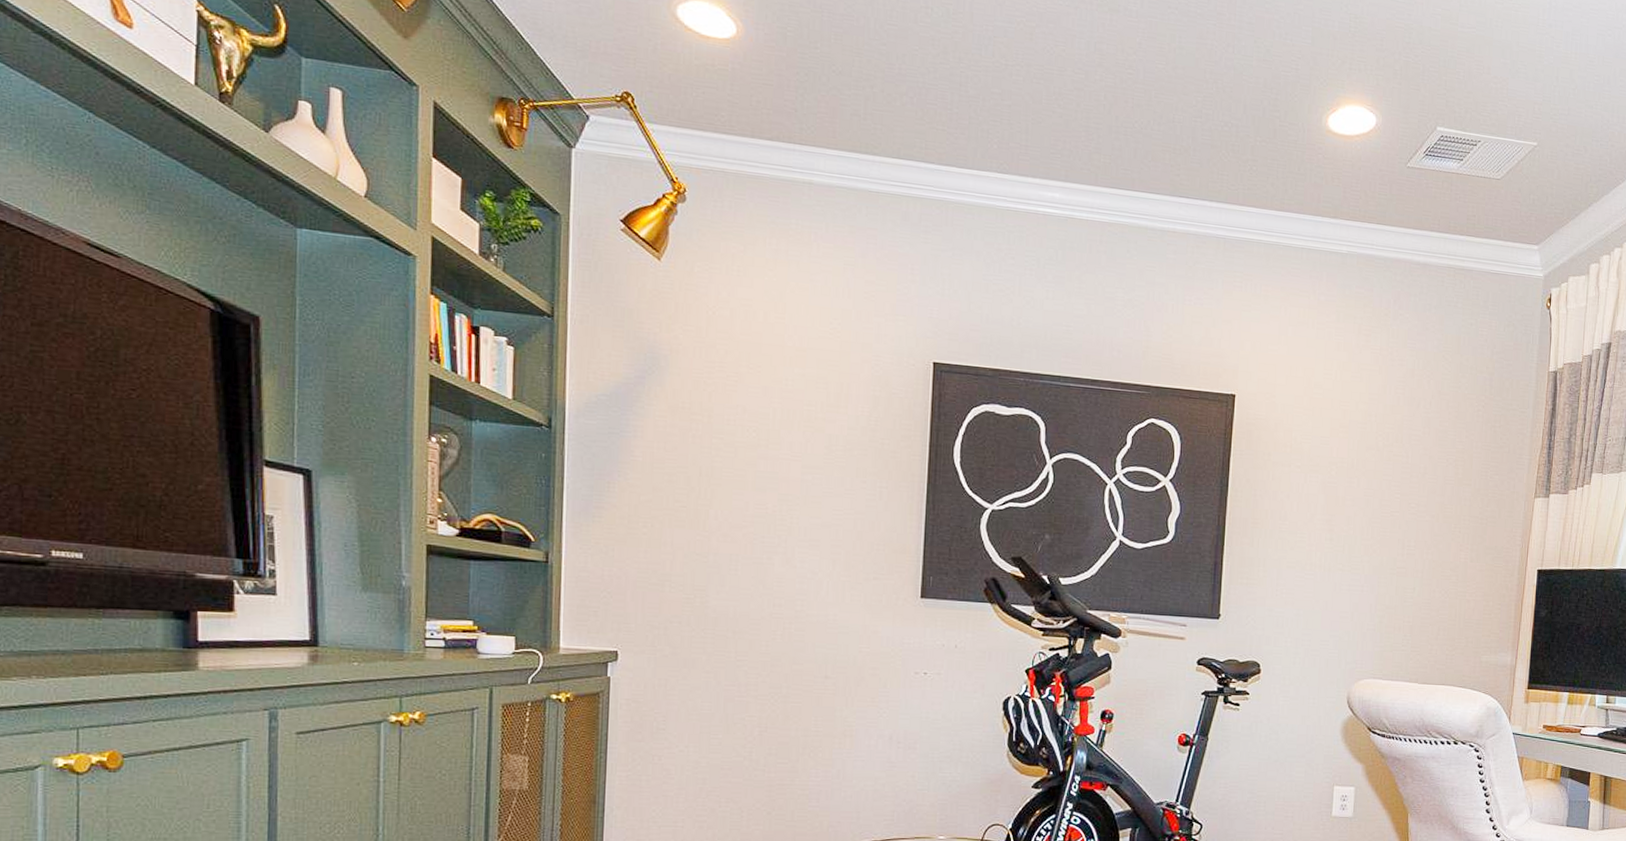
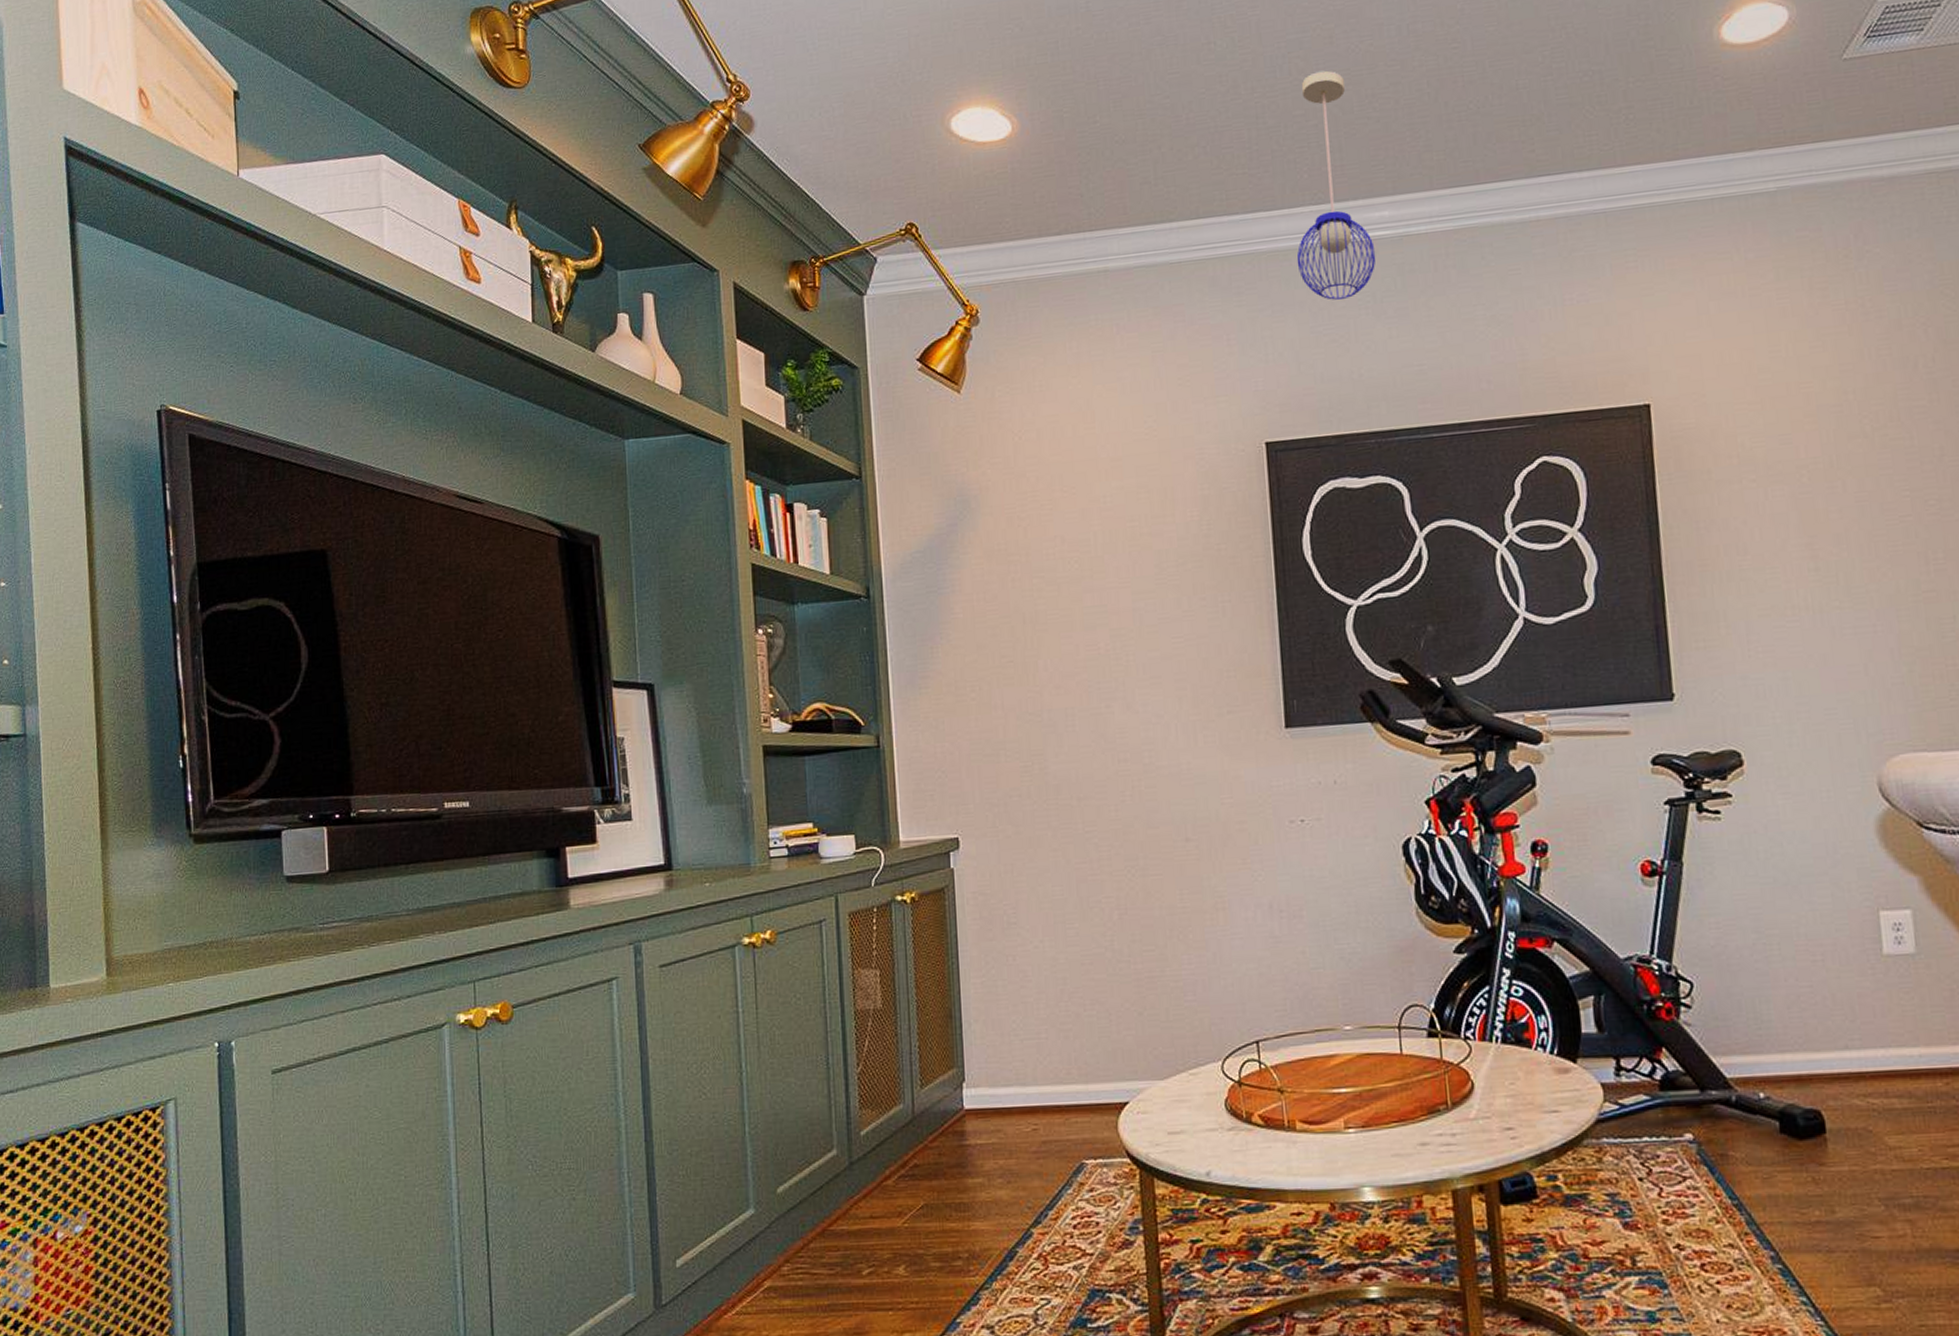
pendant light: none [978,60,1045,258] -> present [1296,70,1376,300]

